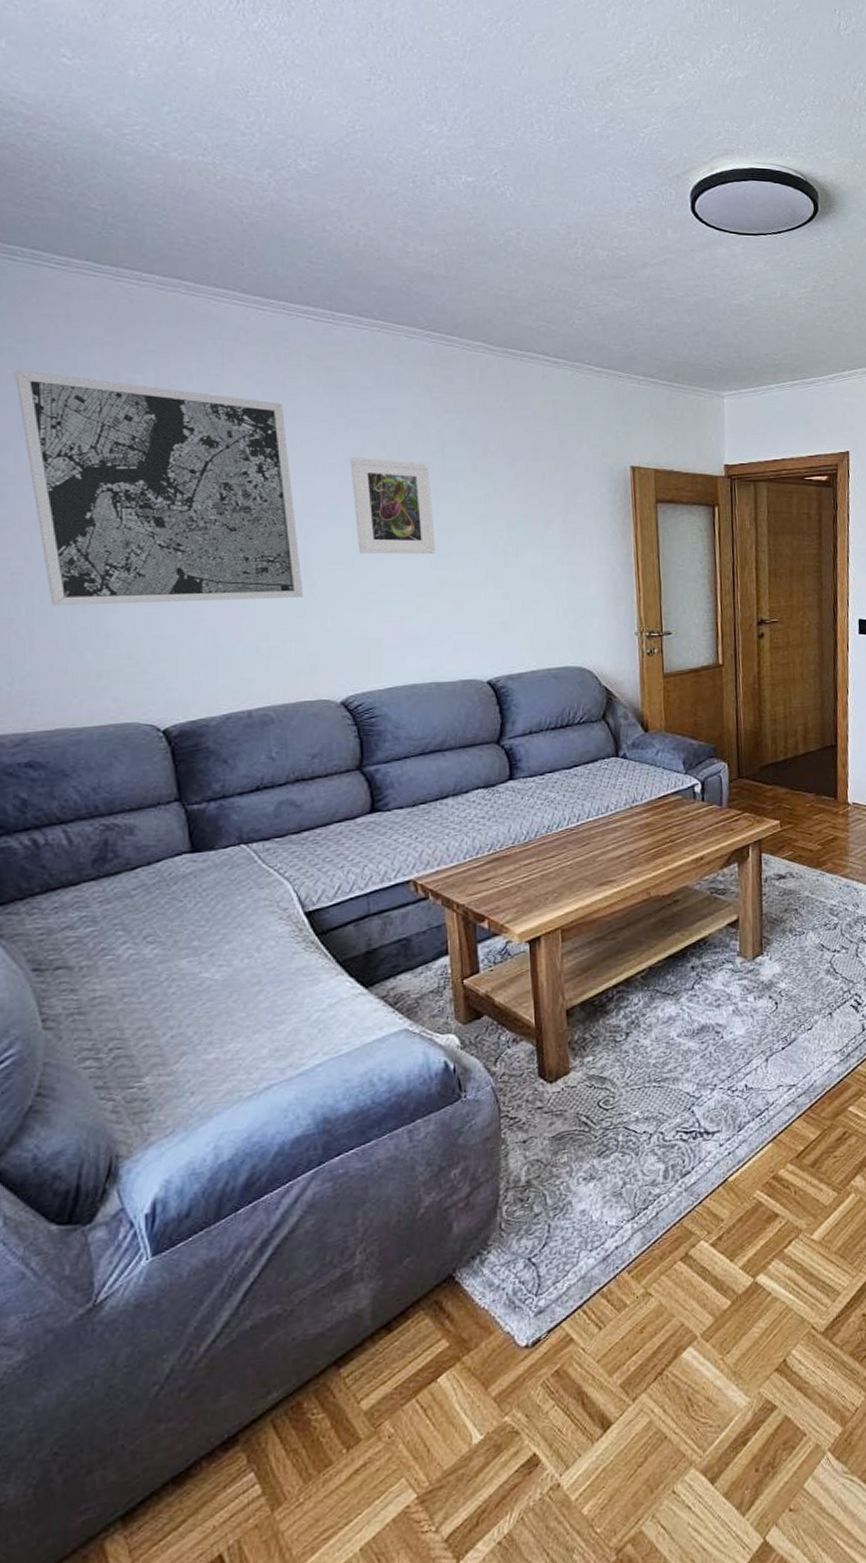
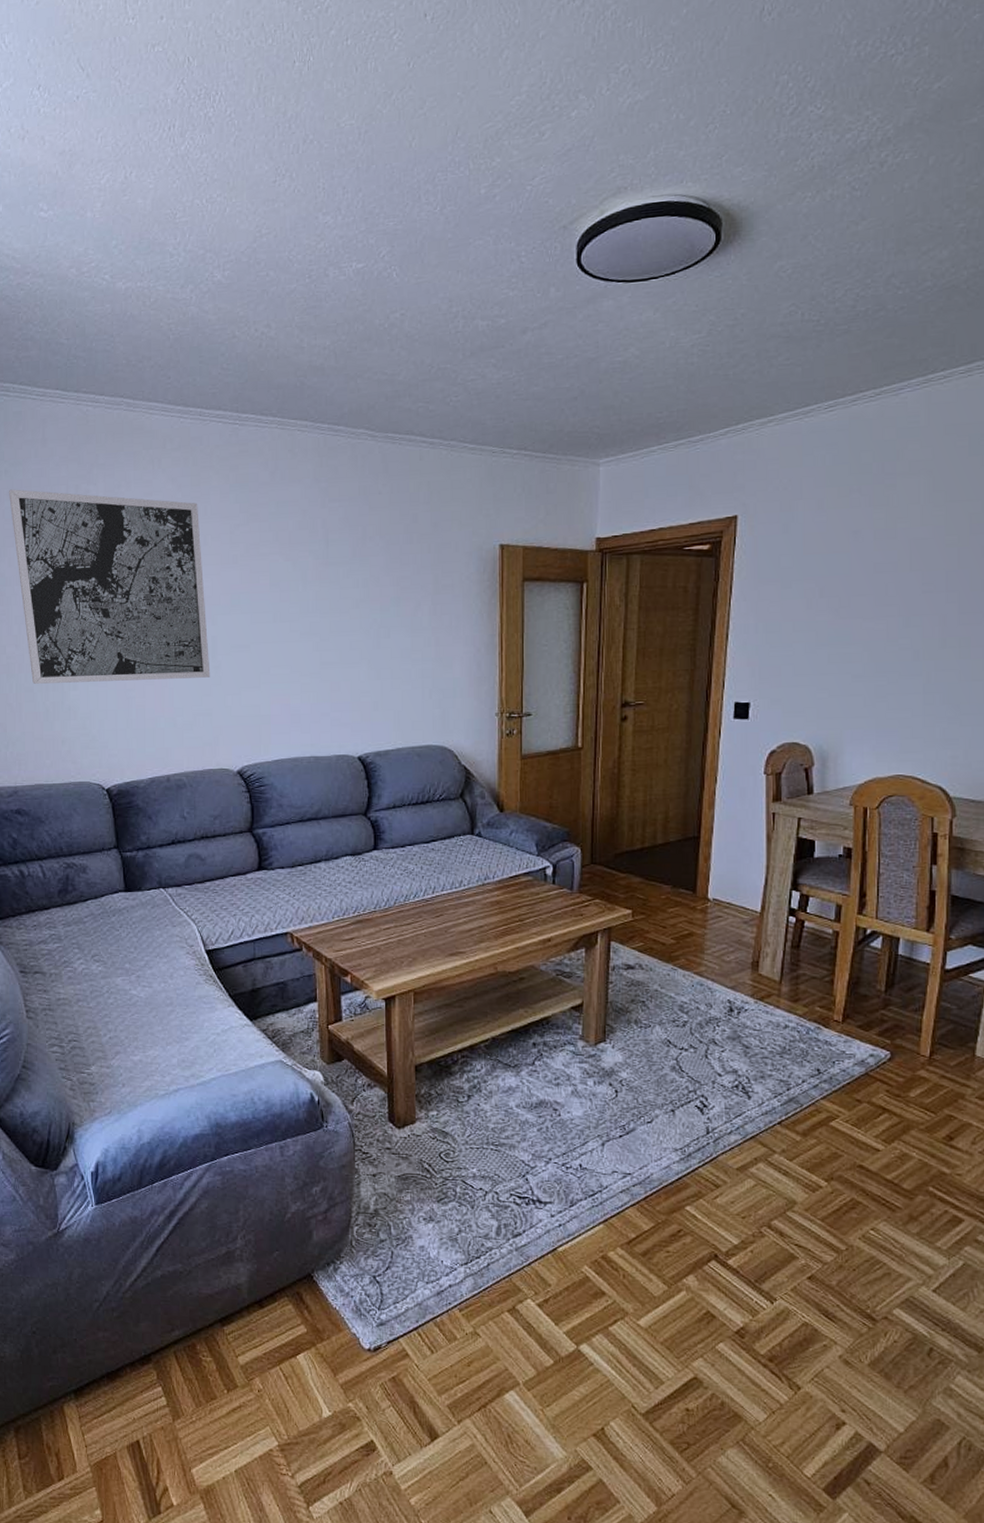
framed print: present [350,457,436,554] -> none [249,548,318,638]

